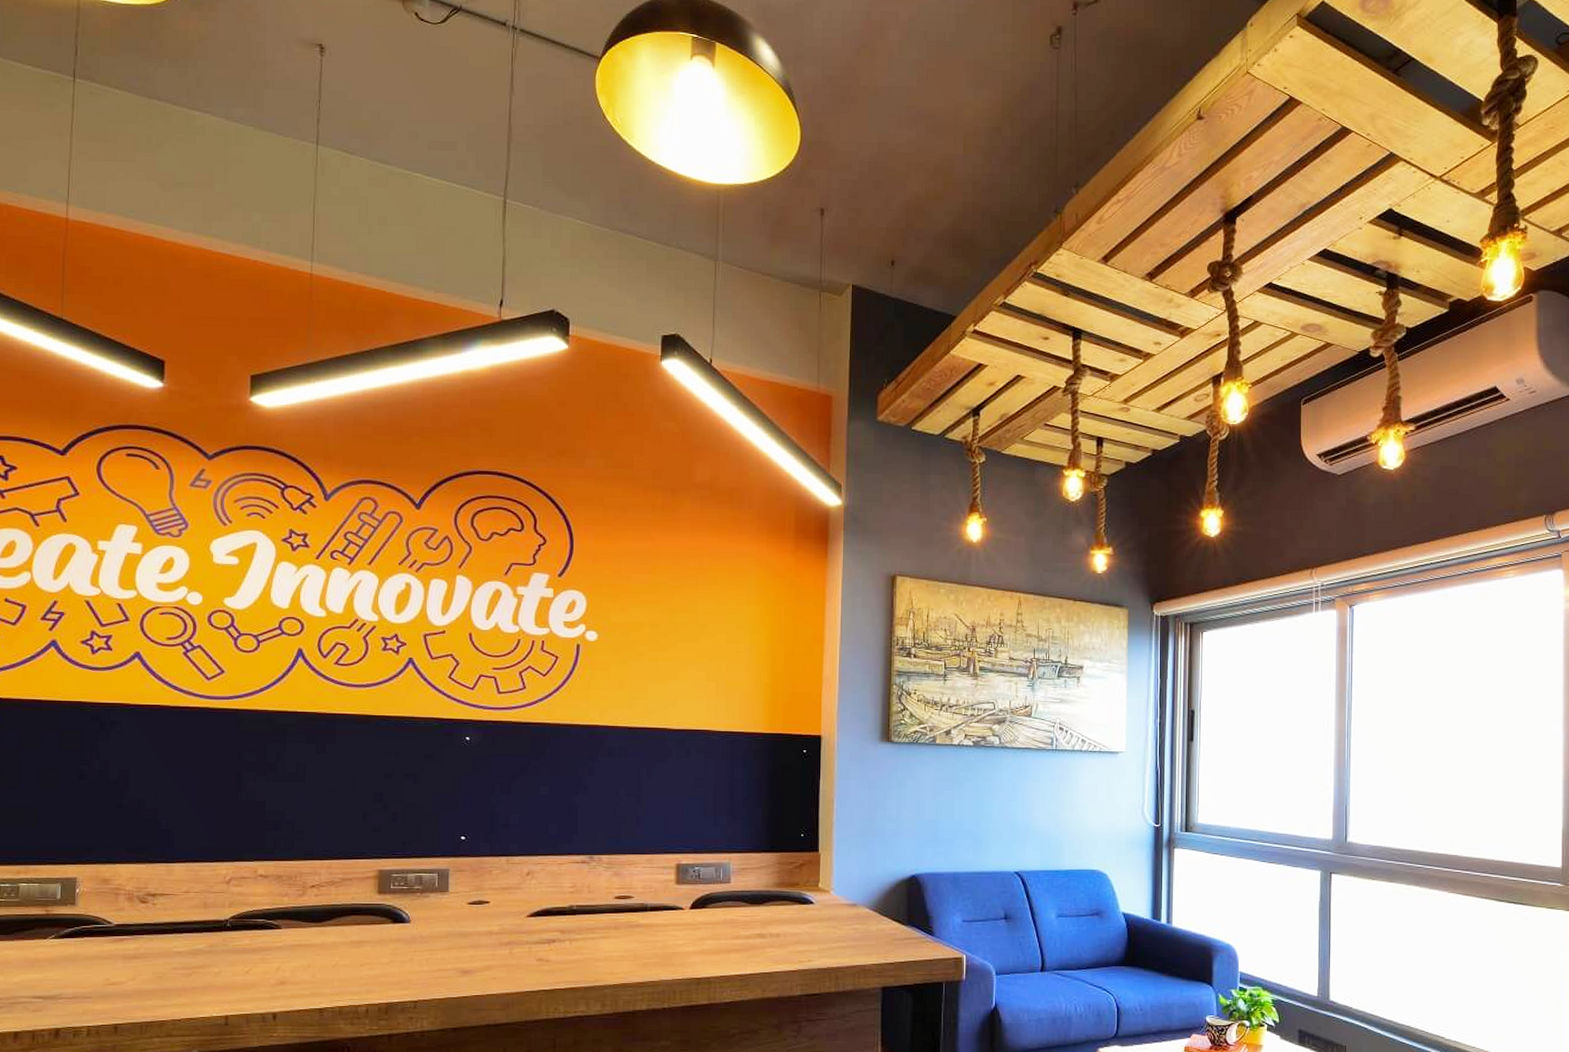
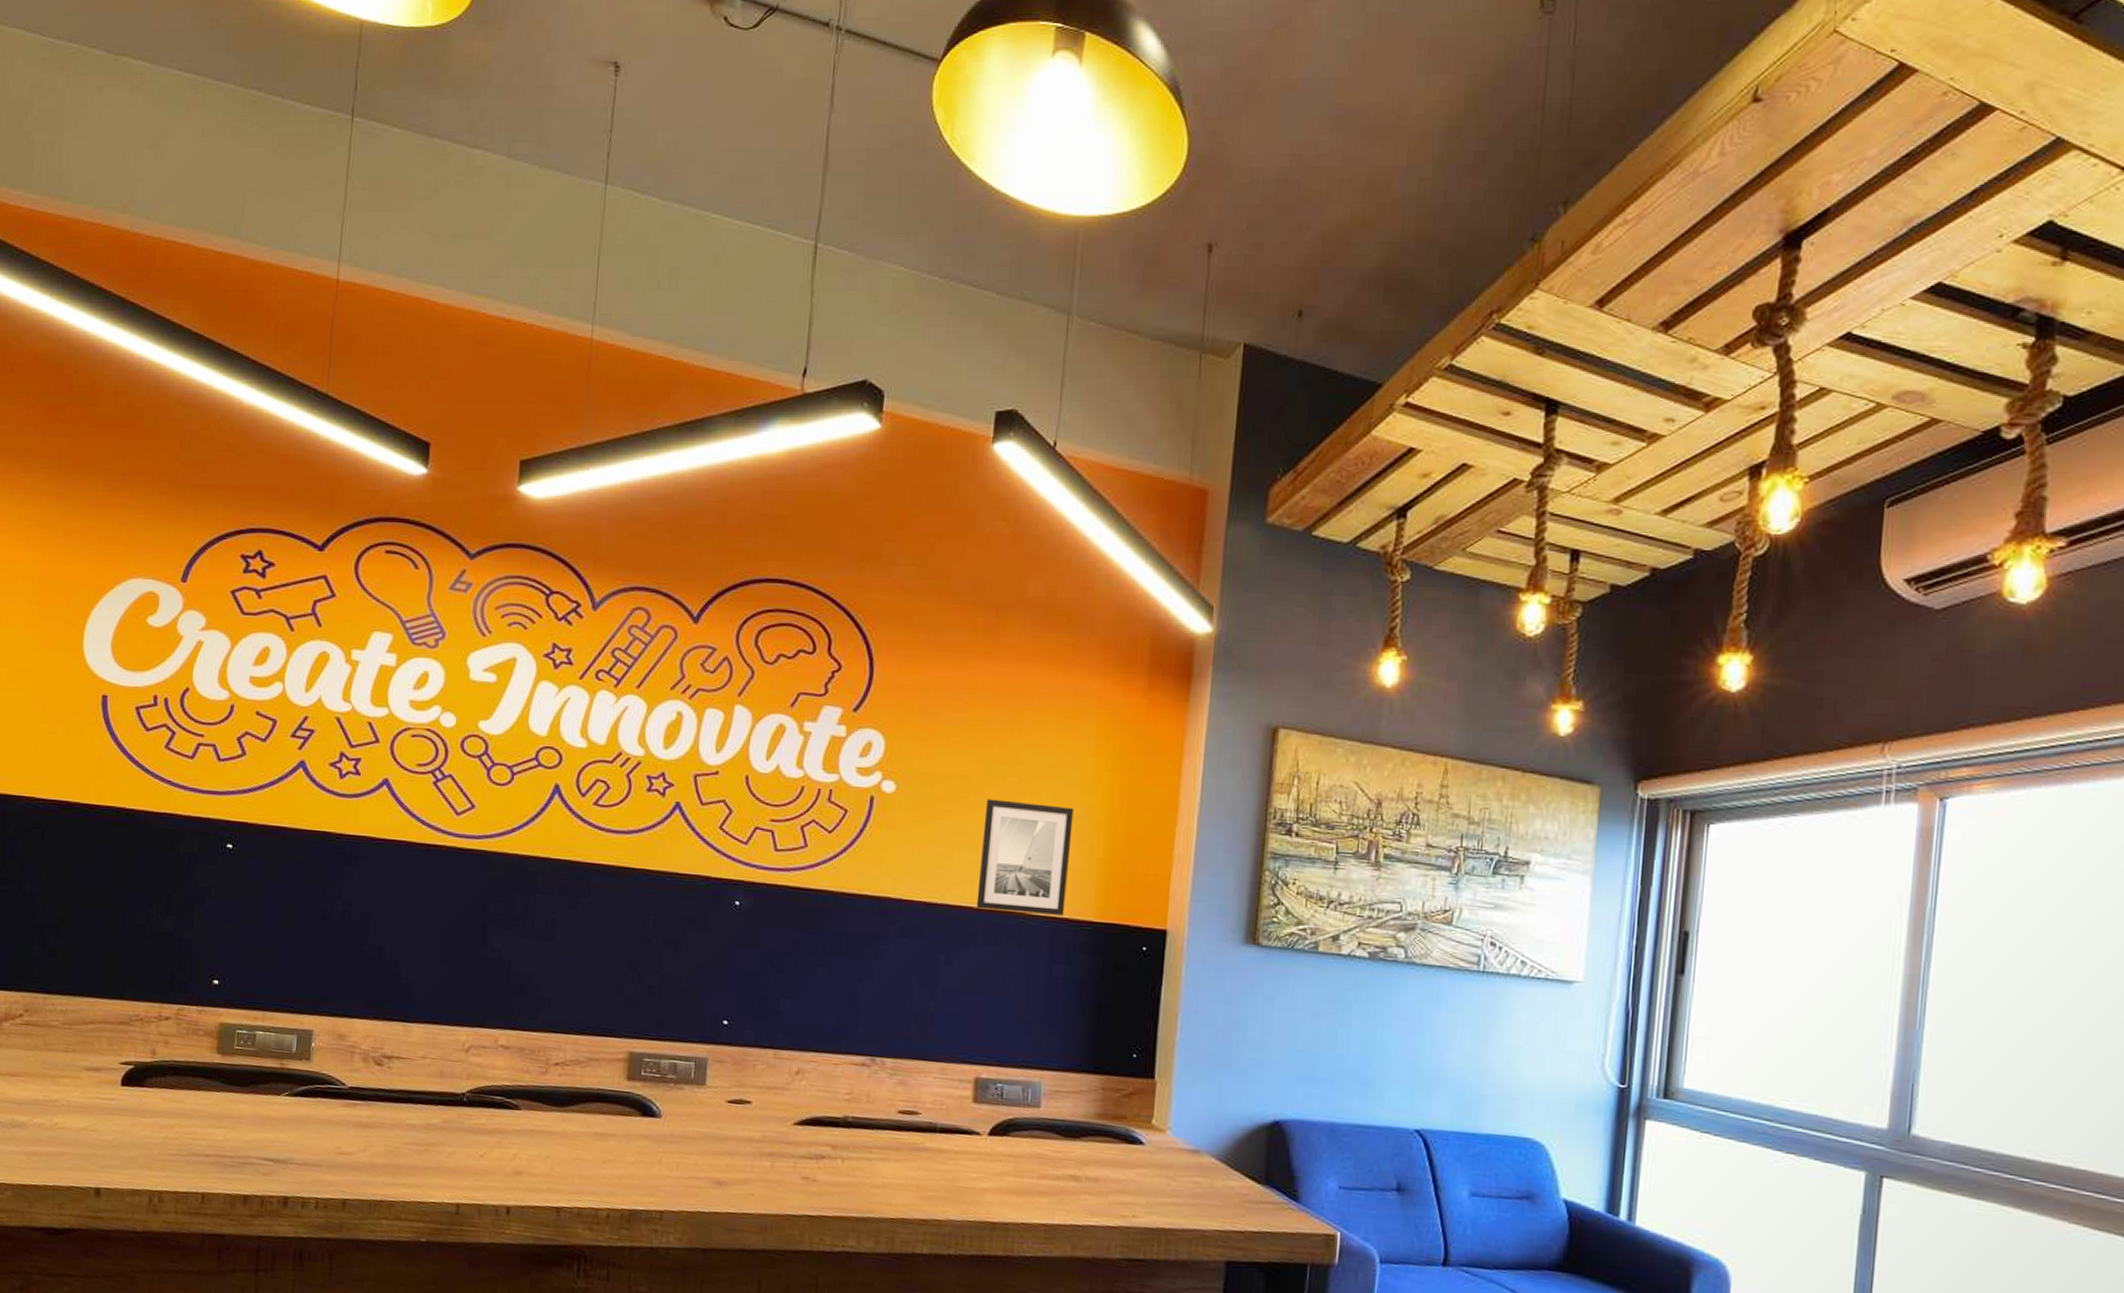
wall art: none [669,641,743,730] -> present [976,799,1074,916]

